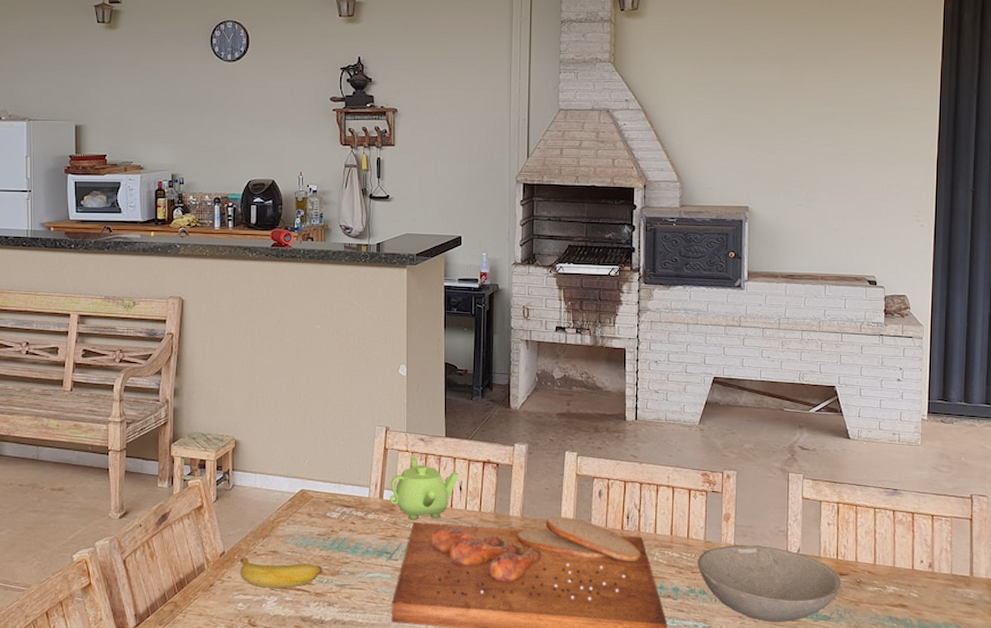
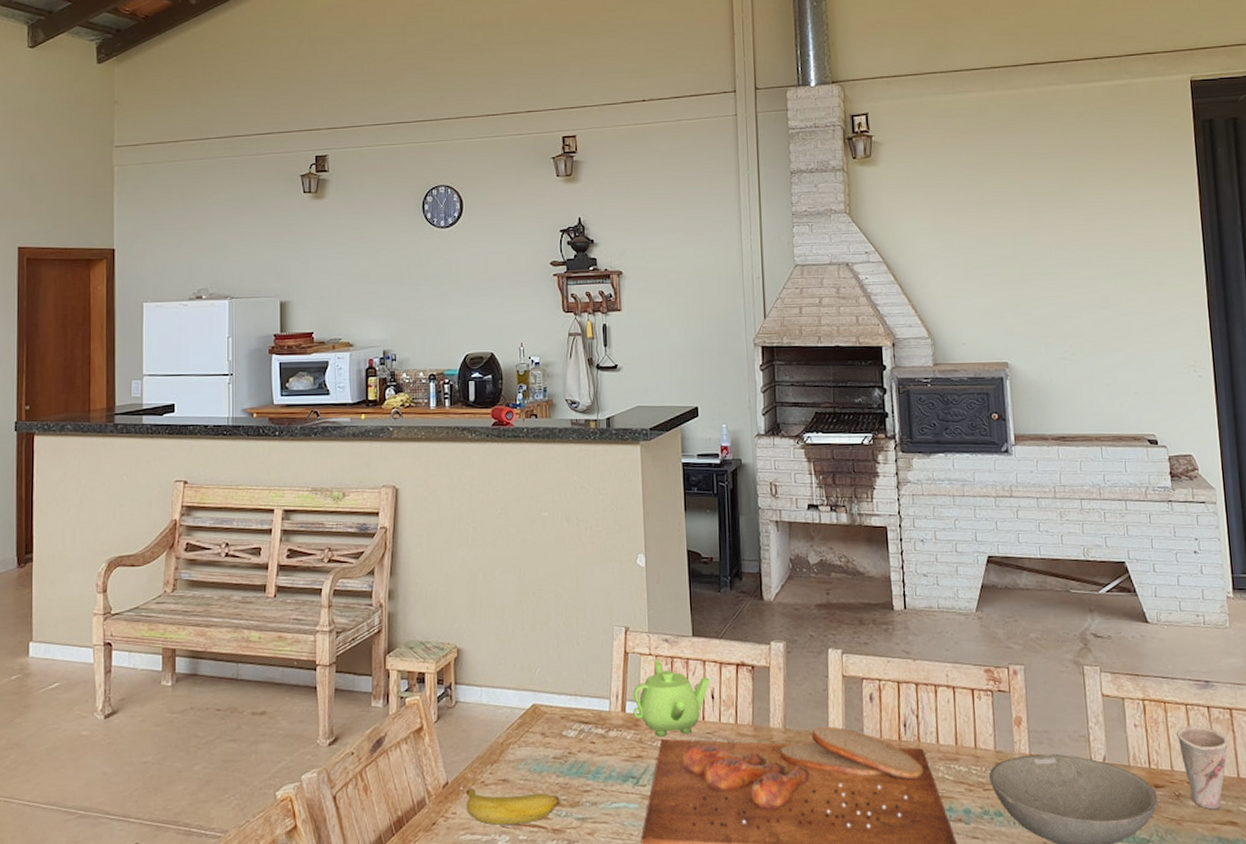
cup: none [863,526,909,595] -> present [1175,725,1230,810]

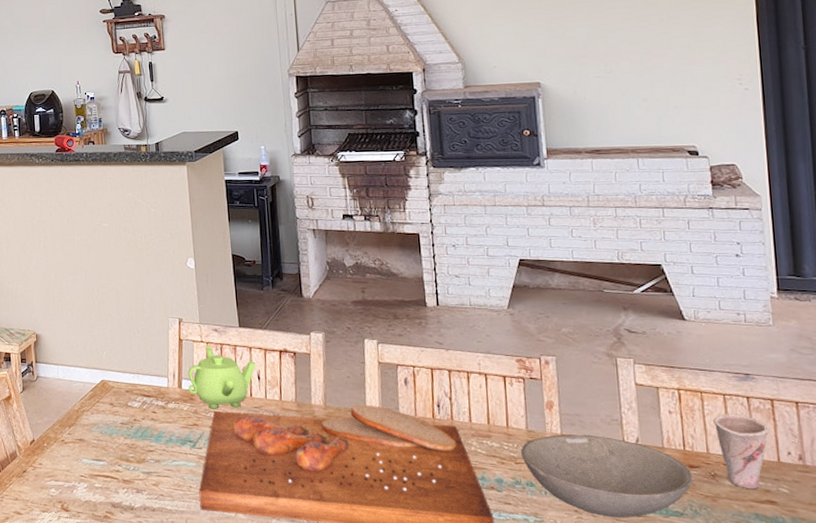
banana: present [465,788,560,825] -> none [49,445,129,475]

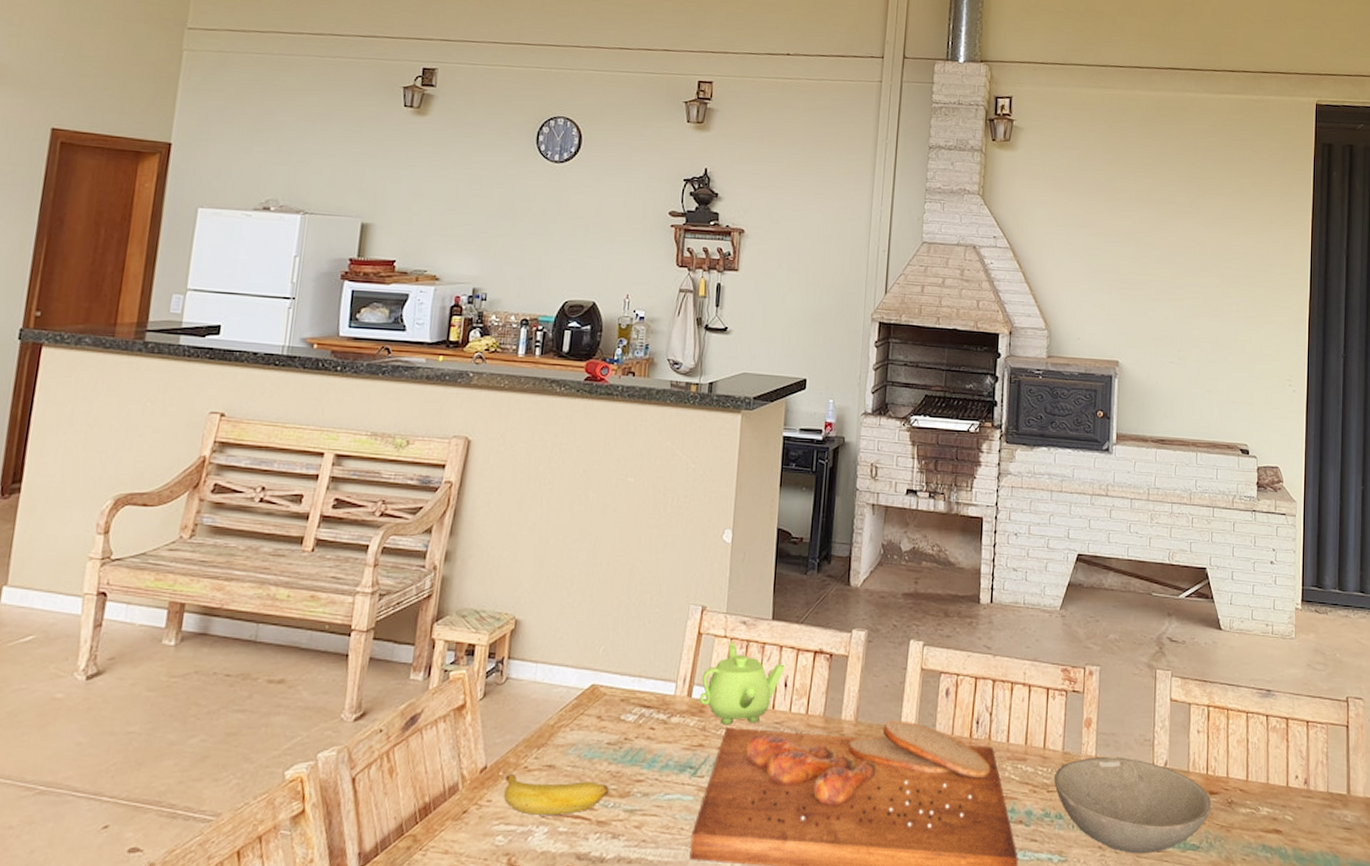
banana: none [49,445,129,475] -> present [504,773,609,815]
cup: present [712,414,770,490] -> none [1234,733,1283,818]

